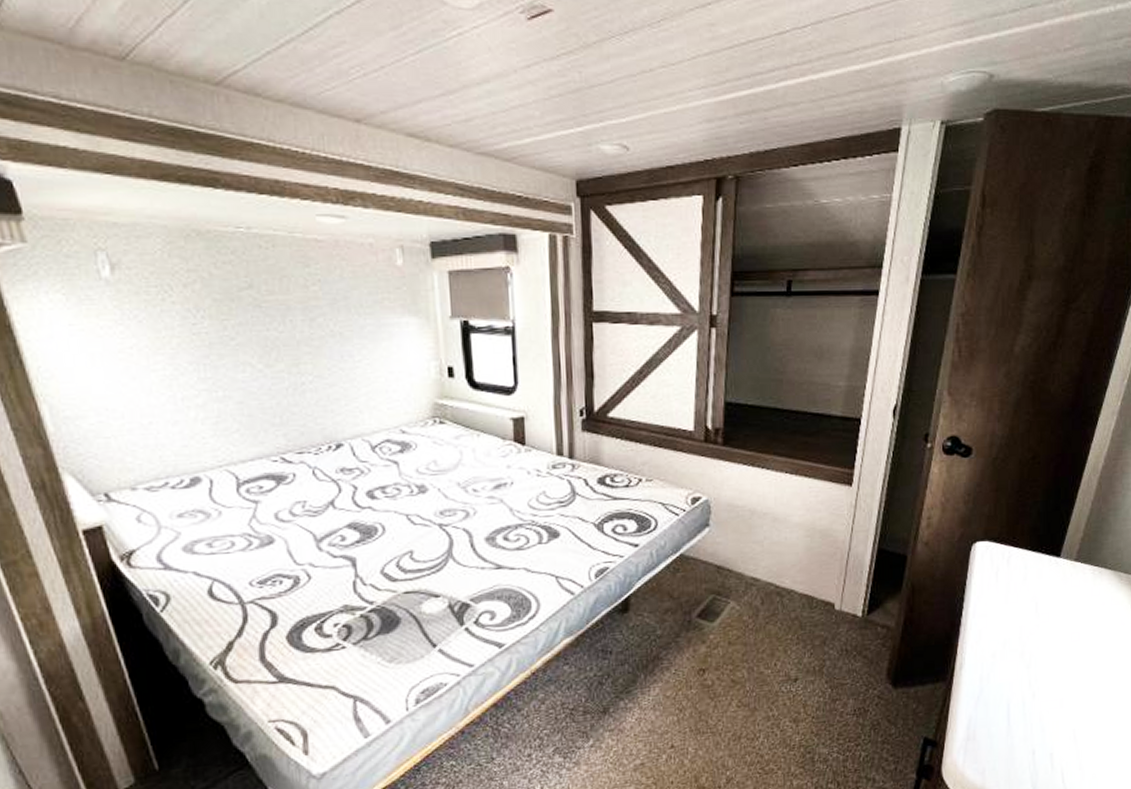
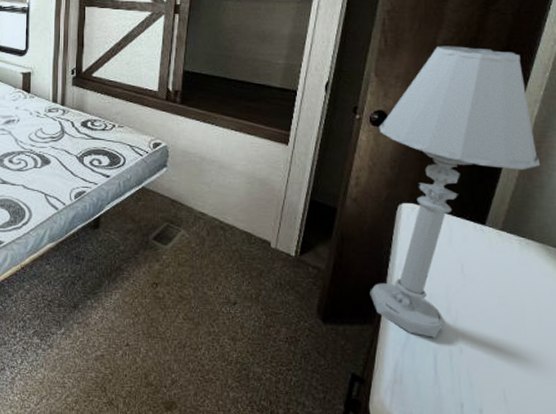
table lamp: none [942,353,1116,687] -> present [370,46,541,338]

